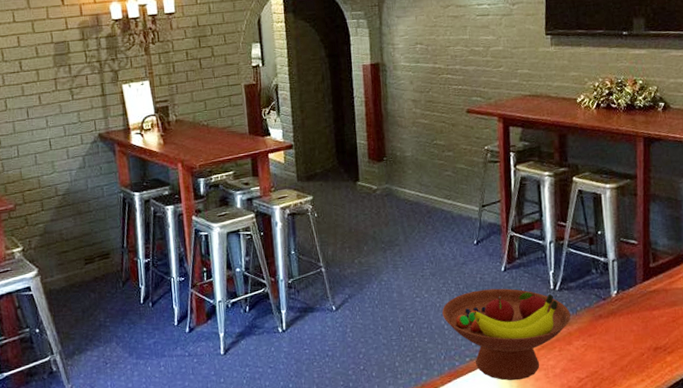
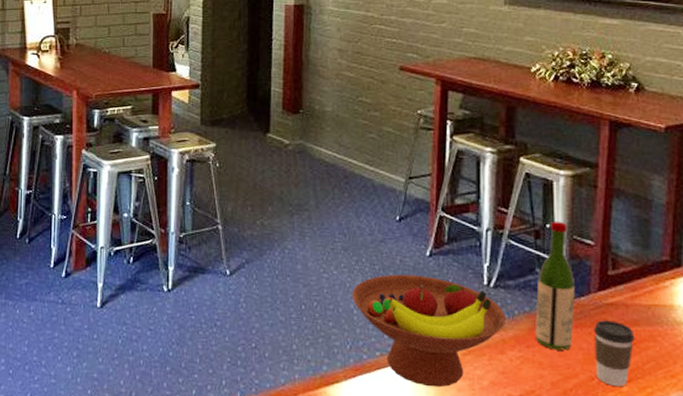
wine bottle: none [594,227,626,336] -> present [535,221,575,351]
coffee cup: none [641,304,674,358] -> present [594,320,635,387]

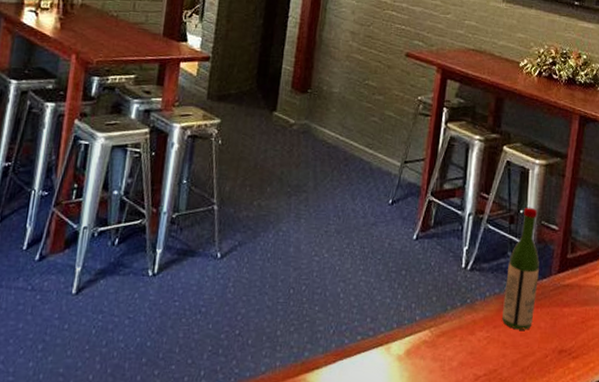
fruit bowl: present [352,274,507,388] -> none [340,257,479,370]
coffee cup: present [594,320,635,387] -> none [550,300,584,363]

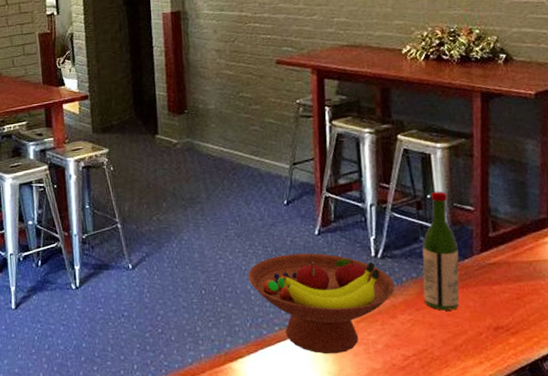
fruit bowl: none [340,257,479,370] -> present [248,253,396,355]

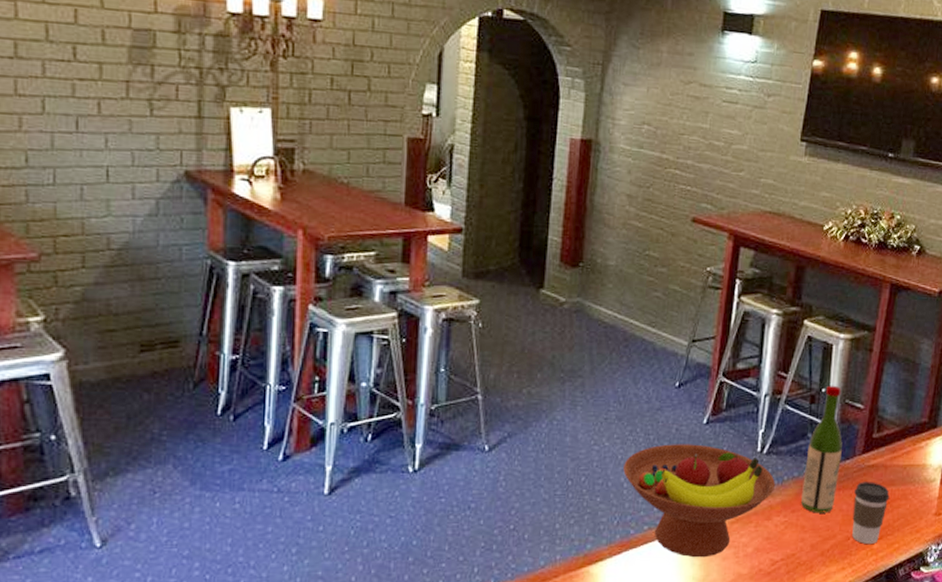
coffee cup: none [479,278,519,339] -> present [852,482,890,545]

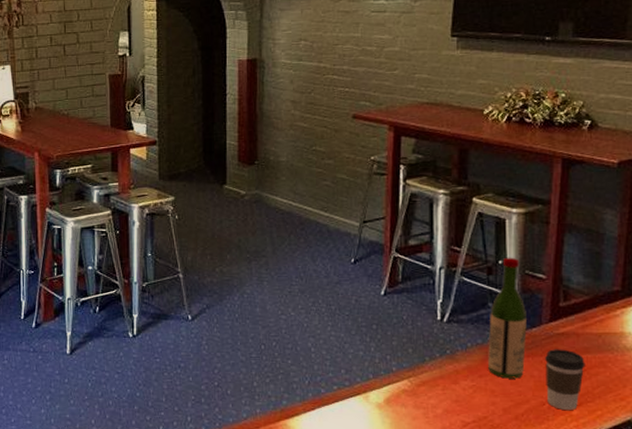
fruit bowl: present [623,444,776,558] -> none [310,313,460,417]

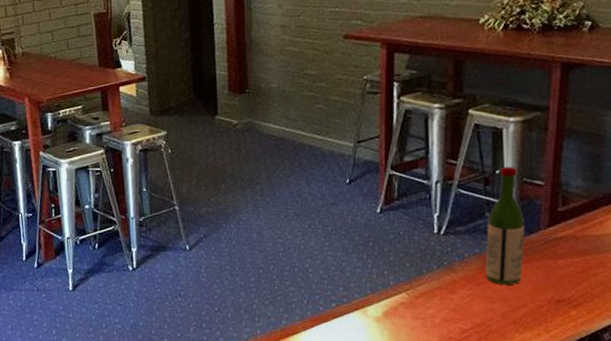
coffee cup: present [545,349,585,411] -> none [543,253,584,312]

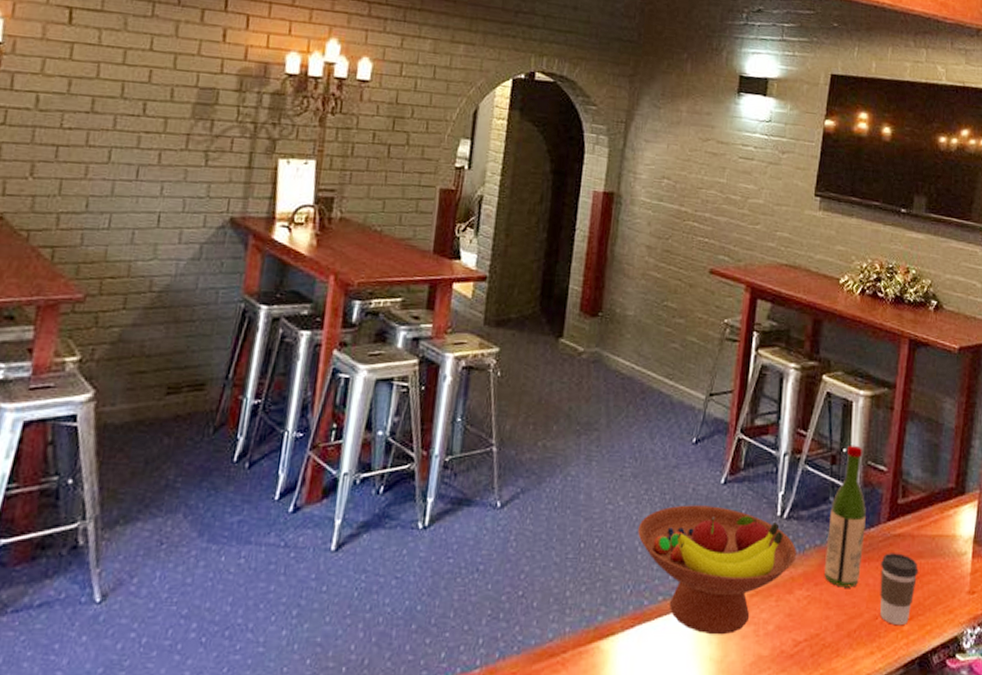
fruit bowl: none [307,231,457,329] -> present [638,505,797,635]
coffee cup: none [543,253,584,312] -> present [880,553,919,626]

